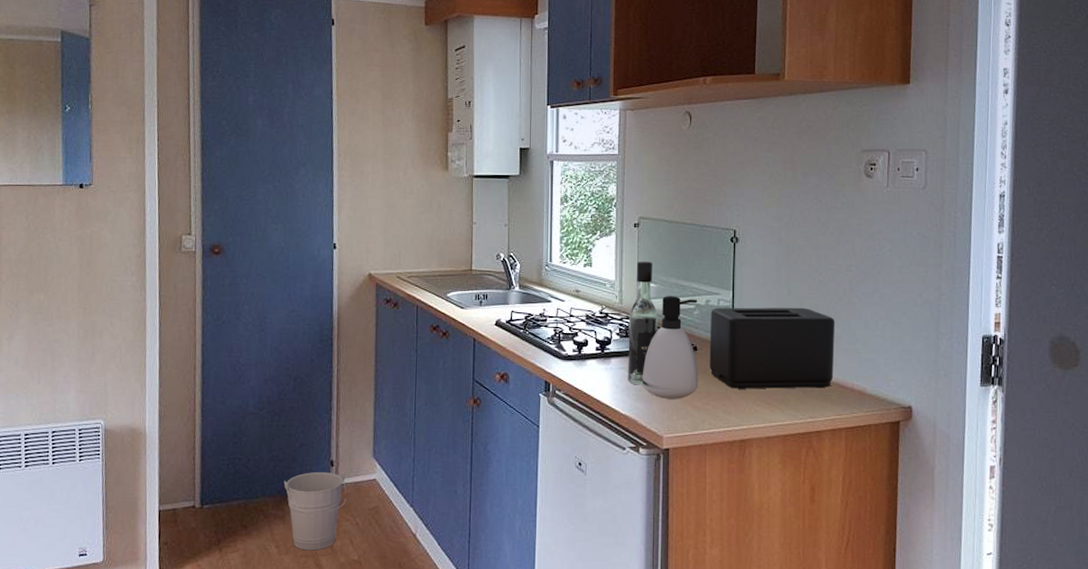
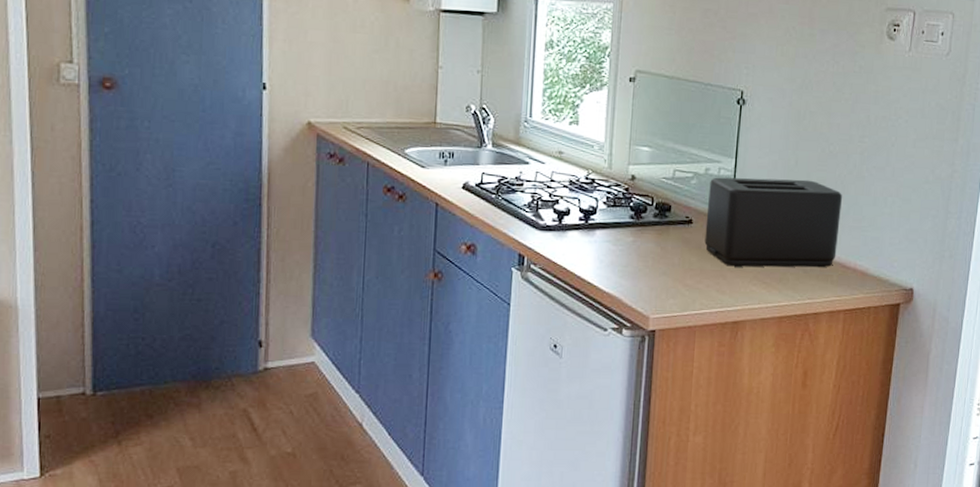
bucket: present [283,471,347,551] -> none [199,352,279,443]
bottle: present [628,261,658,385] -> none [613,121,651,261]
soap dispenser: present [642,296,699,399] -> none [629,162,697,277]

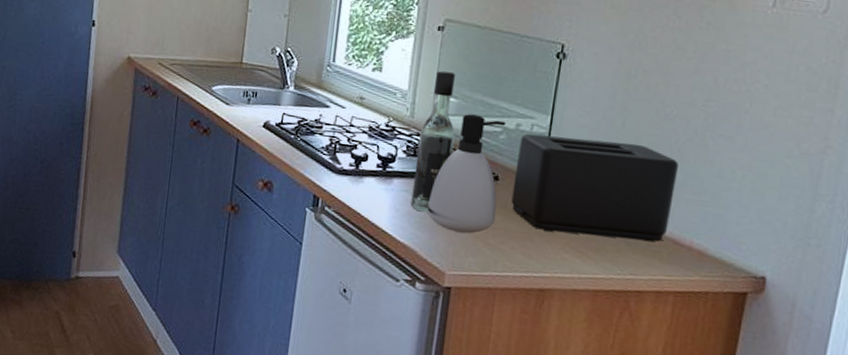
bottle: none [613,121,651,261] -> present [410,70,455,213]
soap dispenser: none [629,162,697,277] -> present [427,114,507,234]

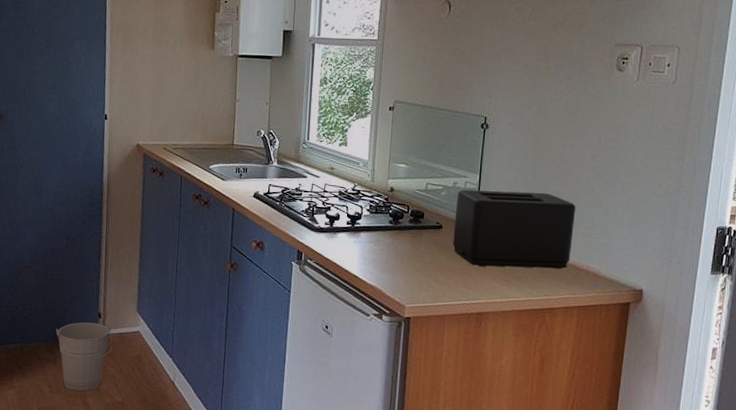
bucket: none [23,260,88,341] -> present [55,322,113,391]
bottle: present [410,70,455,213] -> none [375,142,407,259]
soap dispenser: present [427,114,507,234] -> none [388,176,446,273]

